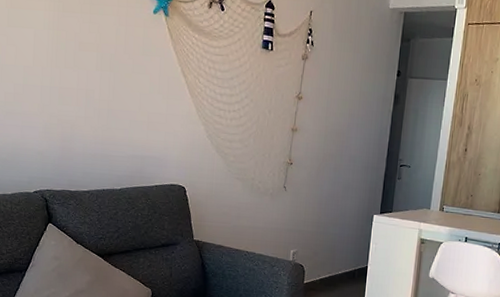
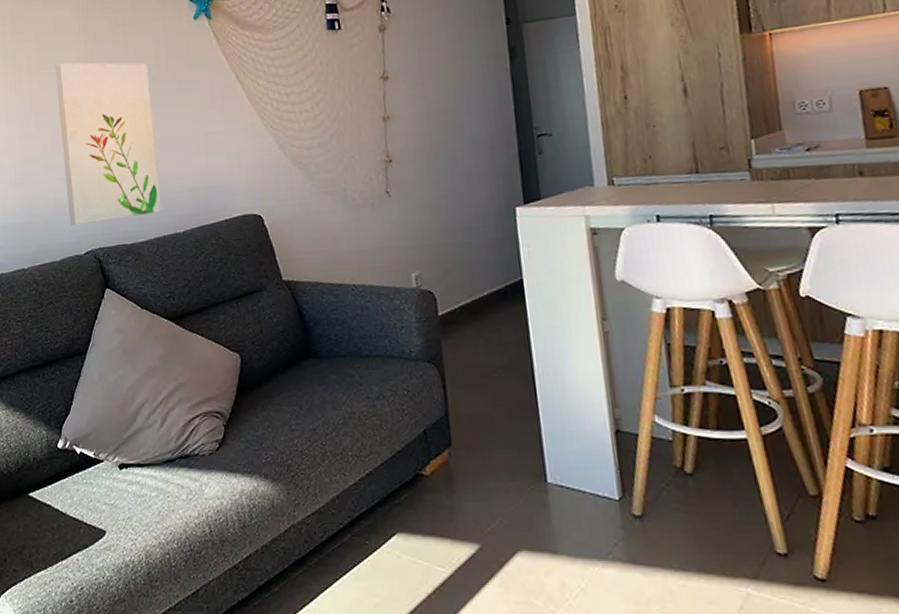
wall art: none [23,24,108,170] -> present [55,62,162,226]

